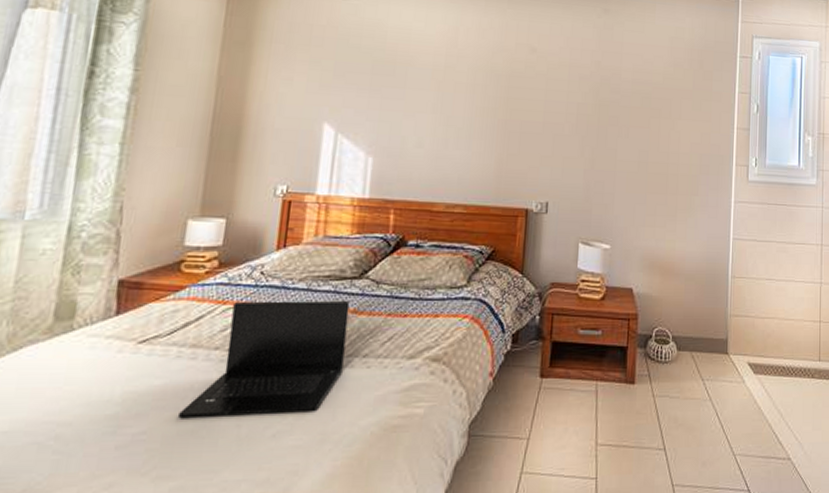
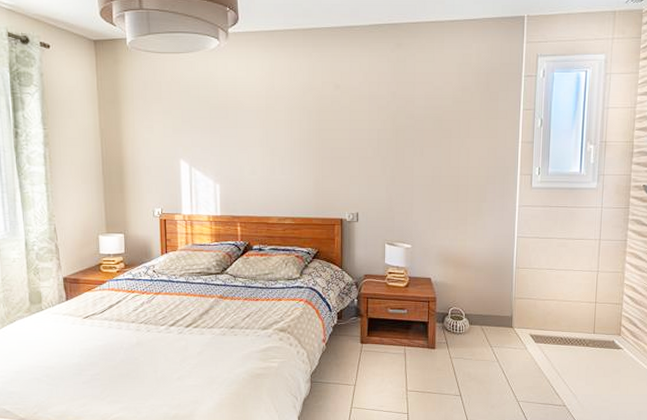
laptop: present [177,300,350,417] -> none [116,289,218,365]

